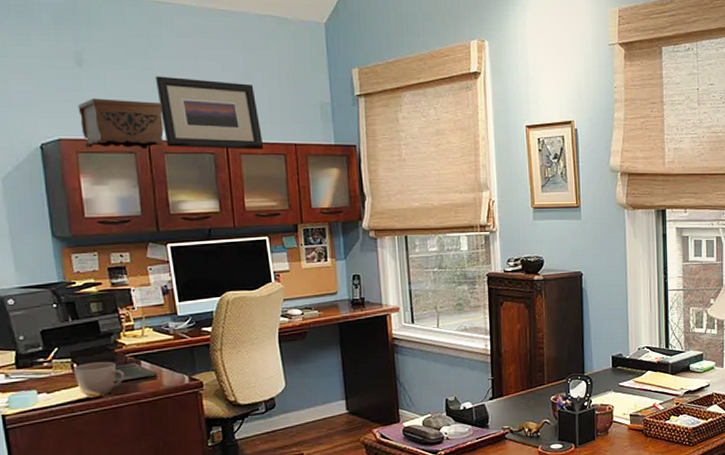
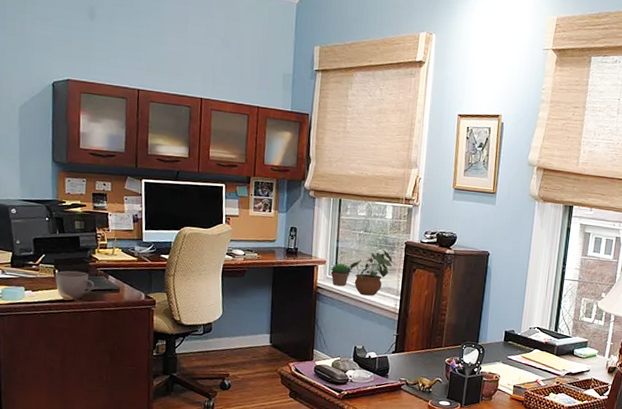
decorative box: present [78,98,164,149] -> none [86,48,153,96]
picture frame: present [155,76,264,150] -> none [150,34,232,108]
succulent plant: none [405,308,431,334] -> present [330,263,352,287]
potted plant: none [428,286,476,340] -> present [350,250,393,296]

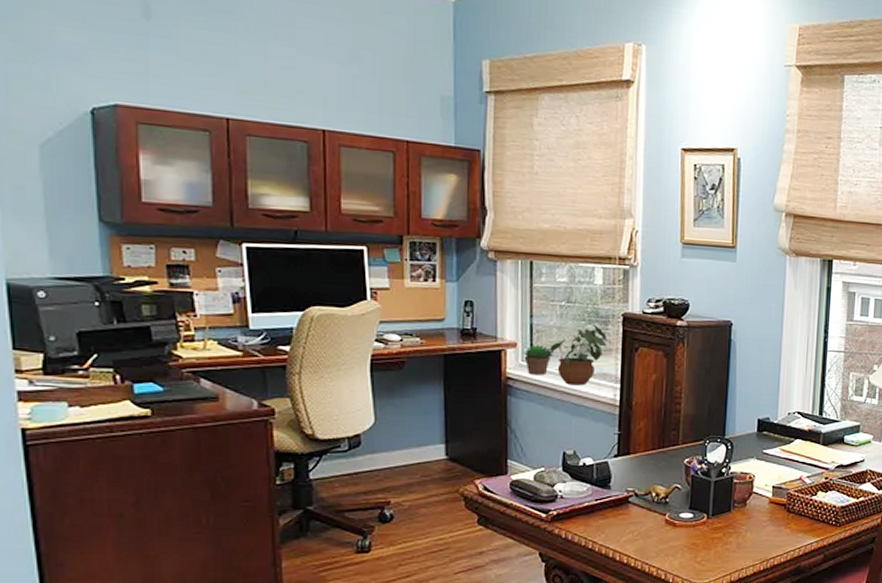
cup: present [54,270,95,301] -> none [115,374,179,417]

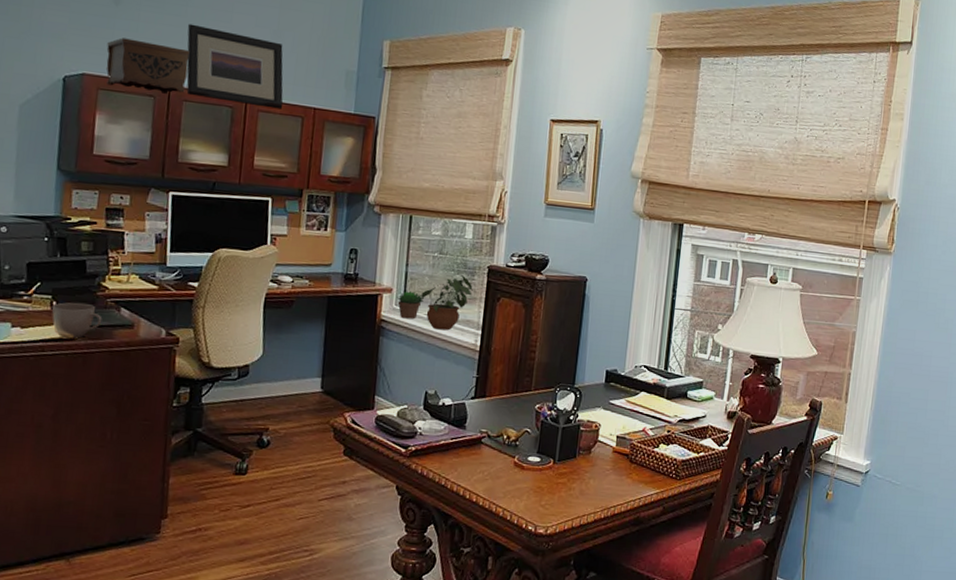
cup: none [115,374,179,417] -> present [51,302,103,339]
decorative box: none [142,60,247,128] -> present [106,38,190,94]
picture frame: none [240,42,369,144] -> present [186,23,283,110]

